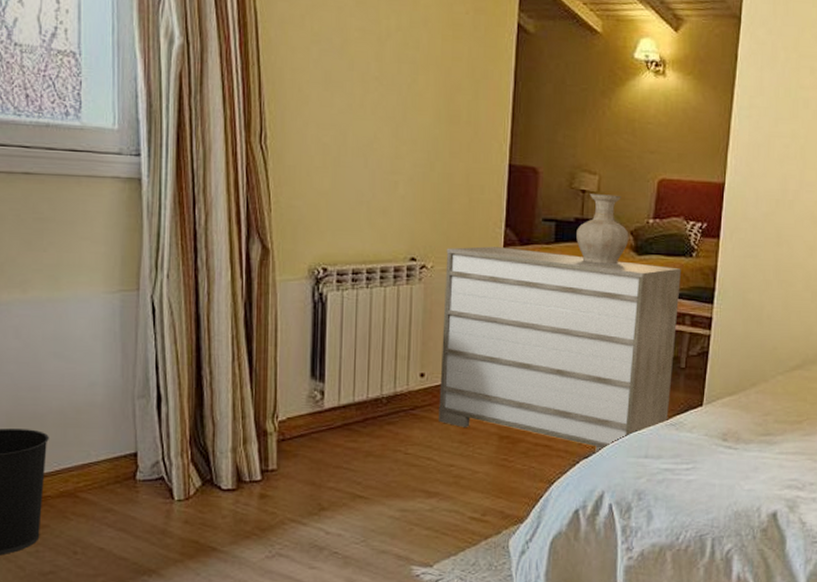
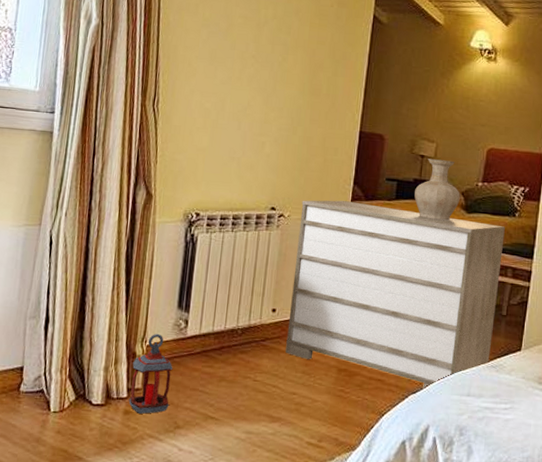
lantern: none [264,408,311,497] -> present [128,334,173,414]

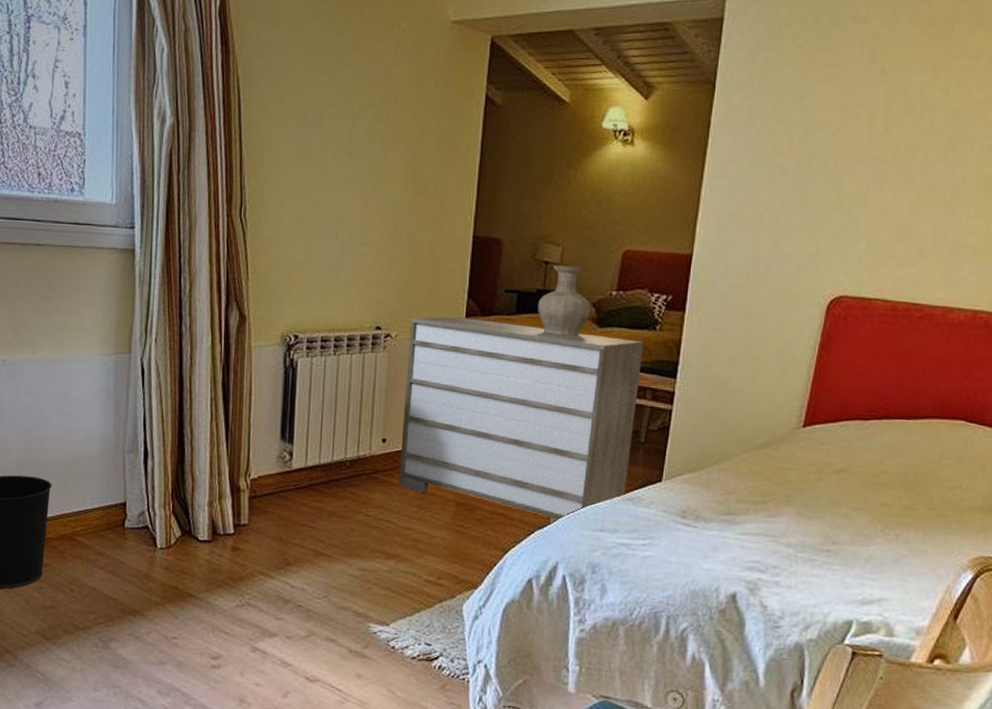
lantern: present [128,334,173,414] -> none [236,467,280,550]

